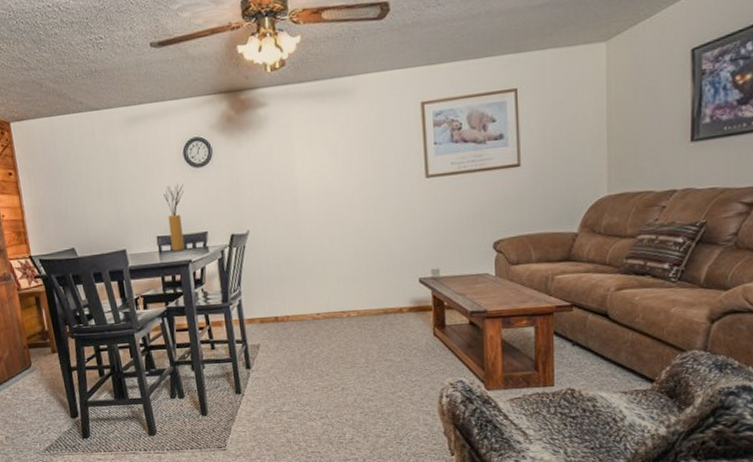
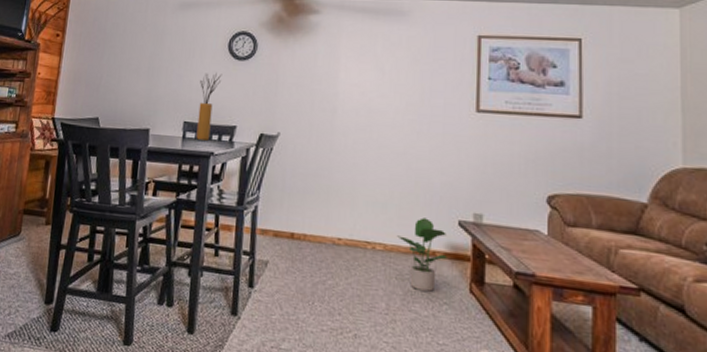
potted plant: none [368,281,414,343] -> present [397,218,449,293]

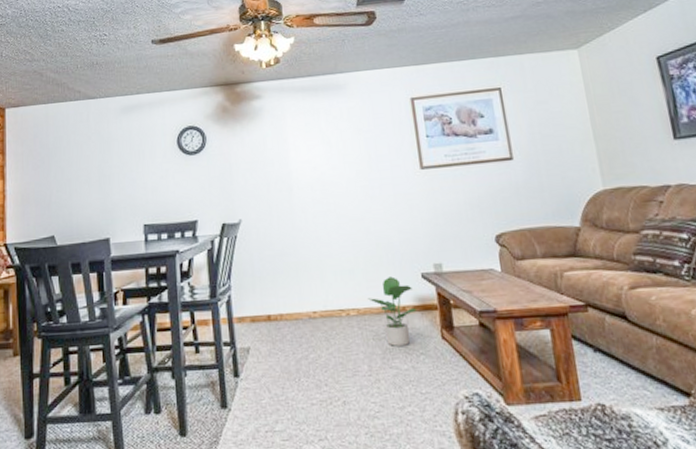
vase: present [196,72,222,141] -> none [154,170,176,240]

